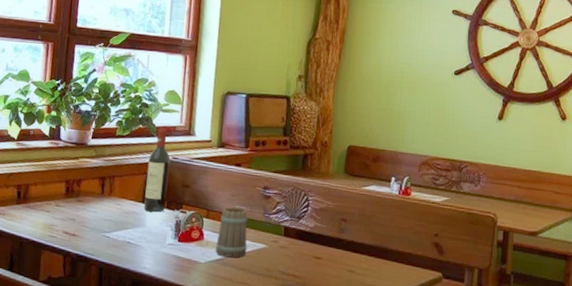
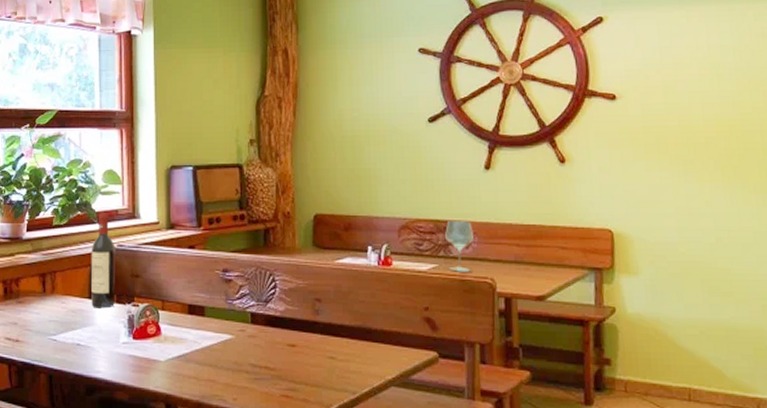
beer mug: present [215,205,248,258] -> none [176,293,211,353]
wine glass: none [459,160,483,207] -> present [445,220,473,272]

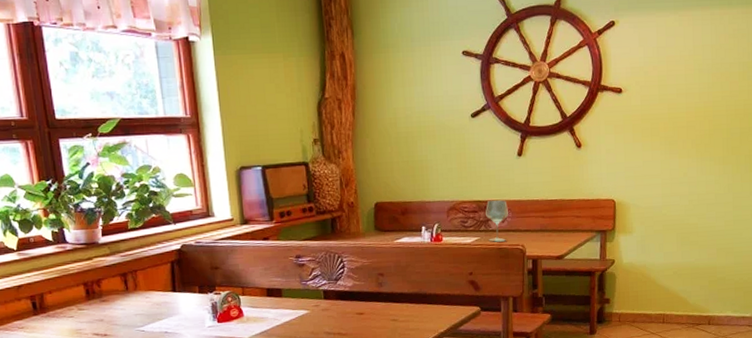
wine bottle: present [90,213,115,309] -> none [169,213,198,300]

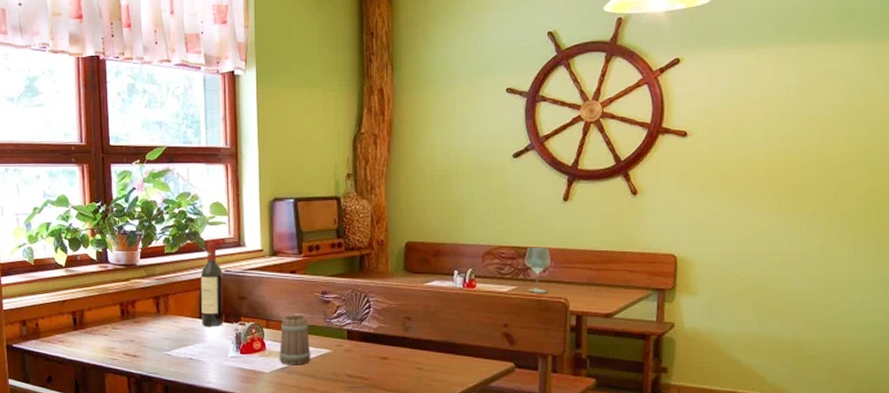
wine bottle: none [169,213,198,300] -> present [200,241,223,327]
beer mug: none [257,278,290,329] -> present [279,313,311,365]

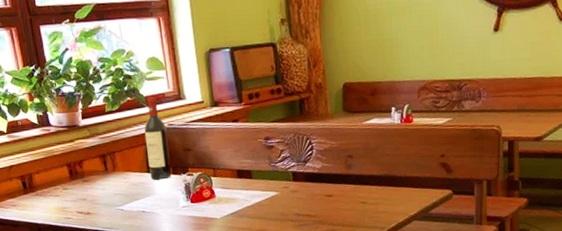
beer mug: present [279,313,311,365] -> none [228,160,260,210]
wine glass: present [525,247,550,293] -> none [459,78,483,123]

